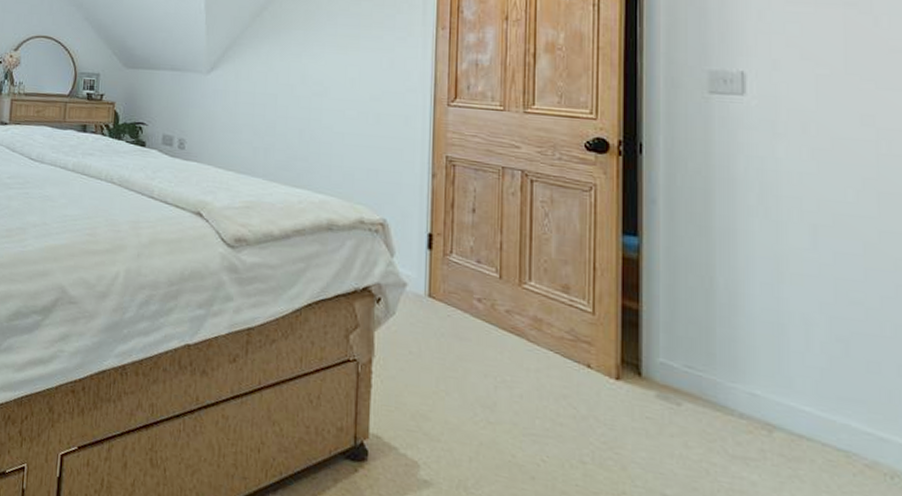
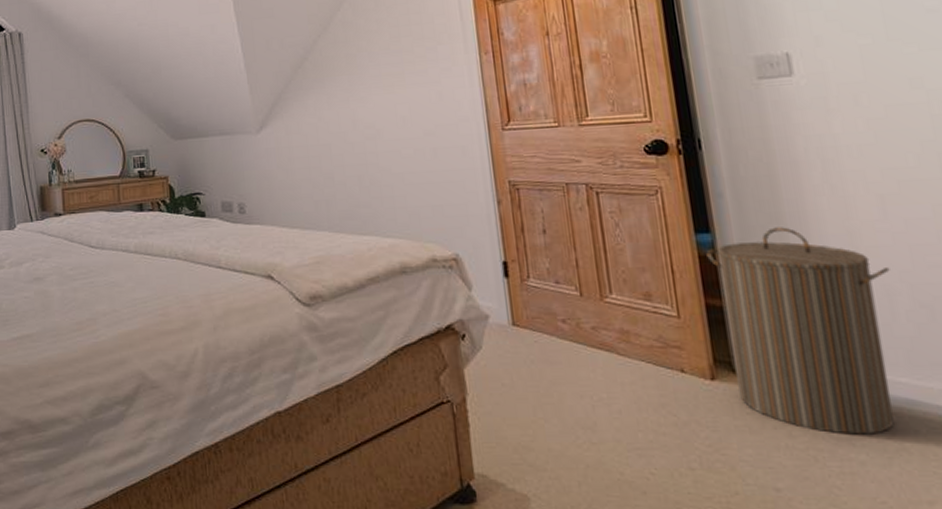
laundry hamper: none [631,240,811,458] -> present [706,227,894,435]

